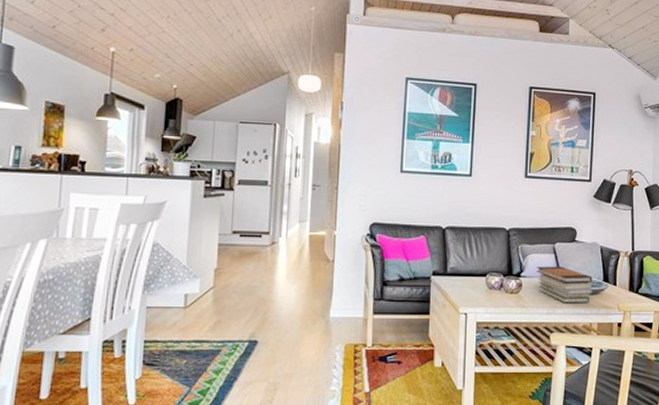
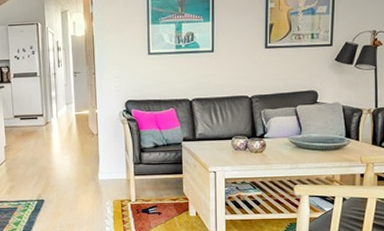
book stack: present [537,266,593,304] -> none [279,126,335,159]

